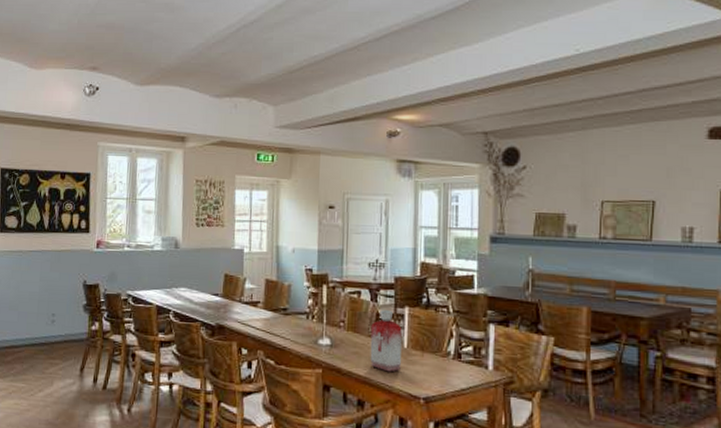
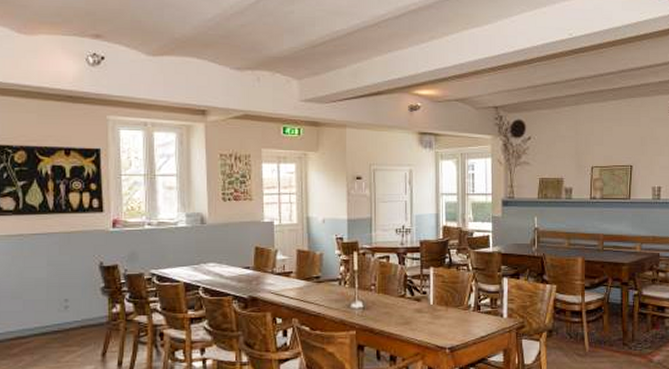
bottle: present [370,310,402,372] -> none [400,272,429,328]

